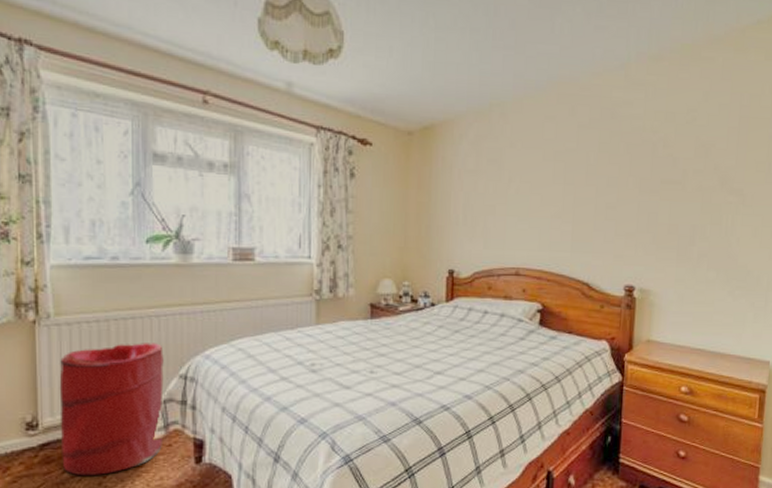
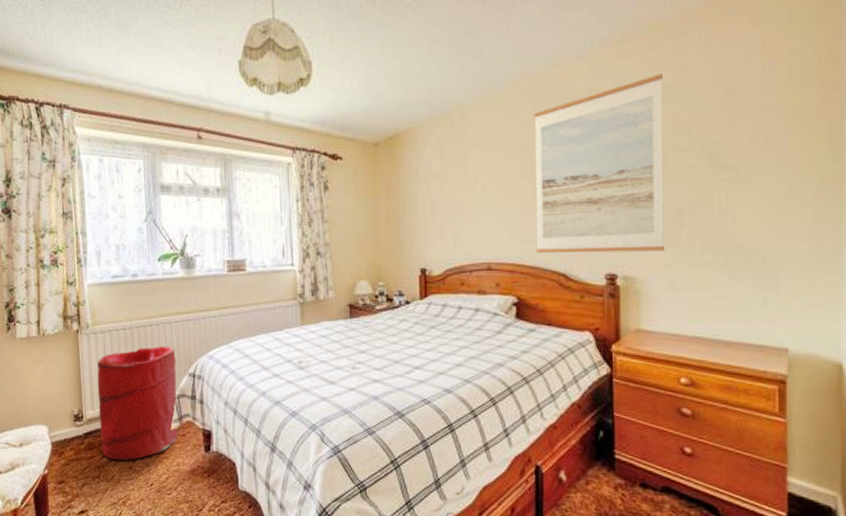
wall art: none [563,95,689,266] -> present [534,74,664,253]

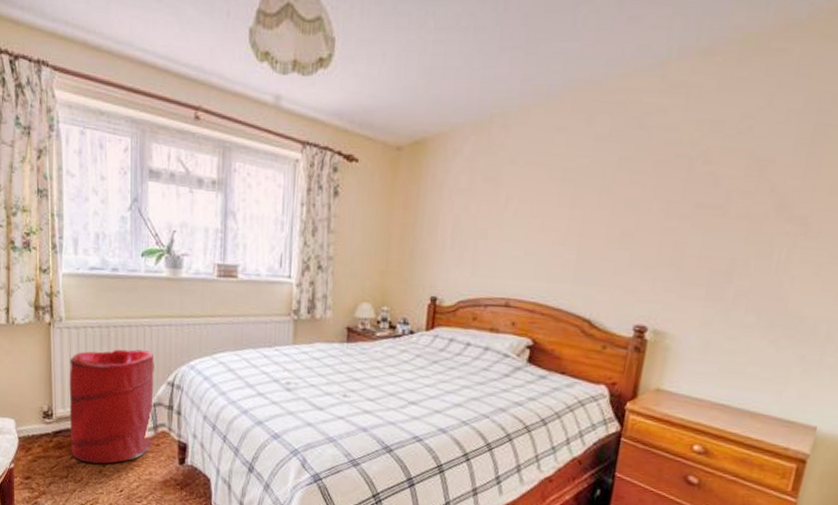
wall art: present [534,74,664,253] -> none [562,98,746,307]

